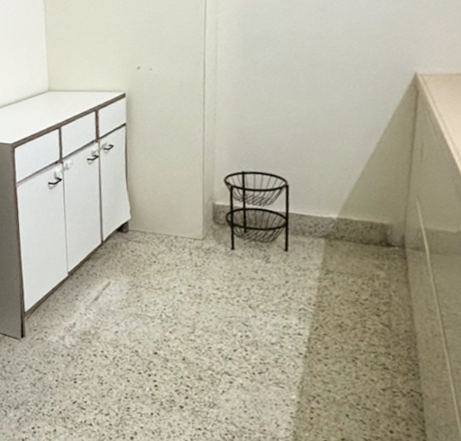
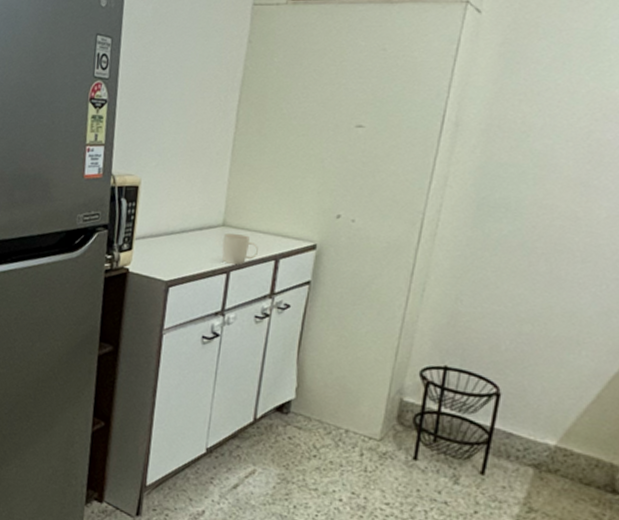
mug: none [51,95,80,121] -> present [221,233,258,266]

